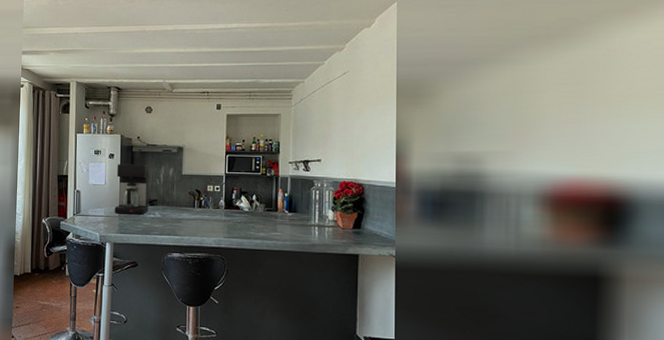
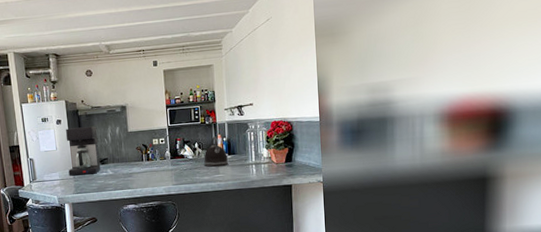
kettle: none [261,190,289,224] -> present [204,136,229,167]

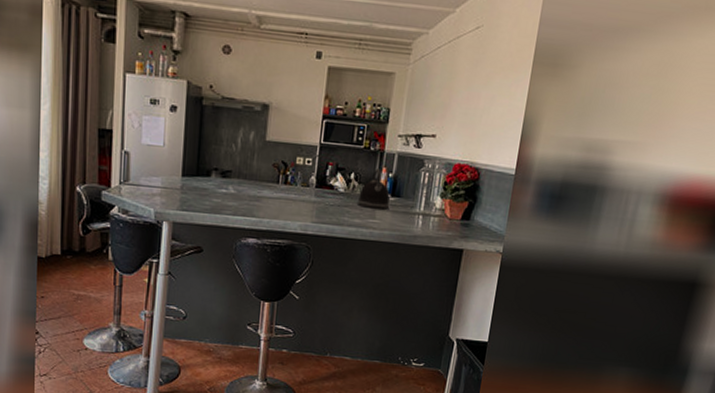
coffee maker: present [65,126,101,176] -> none [175,120,225,189]

